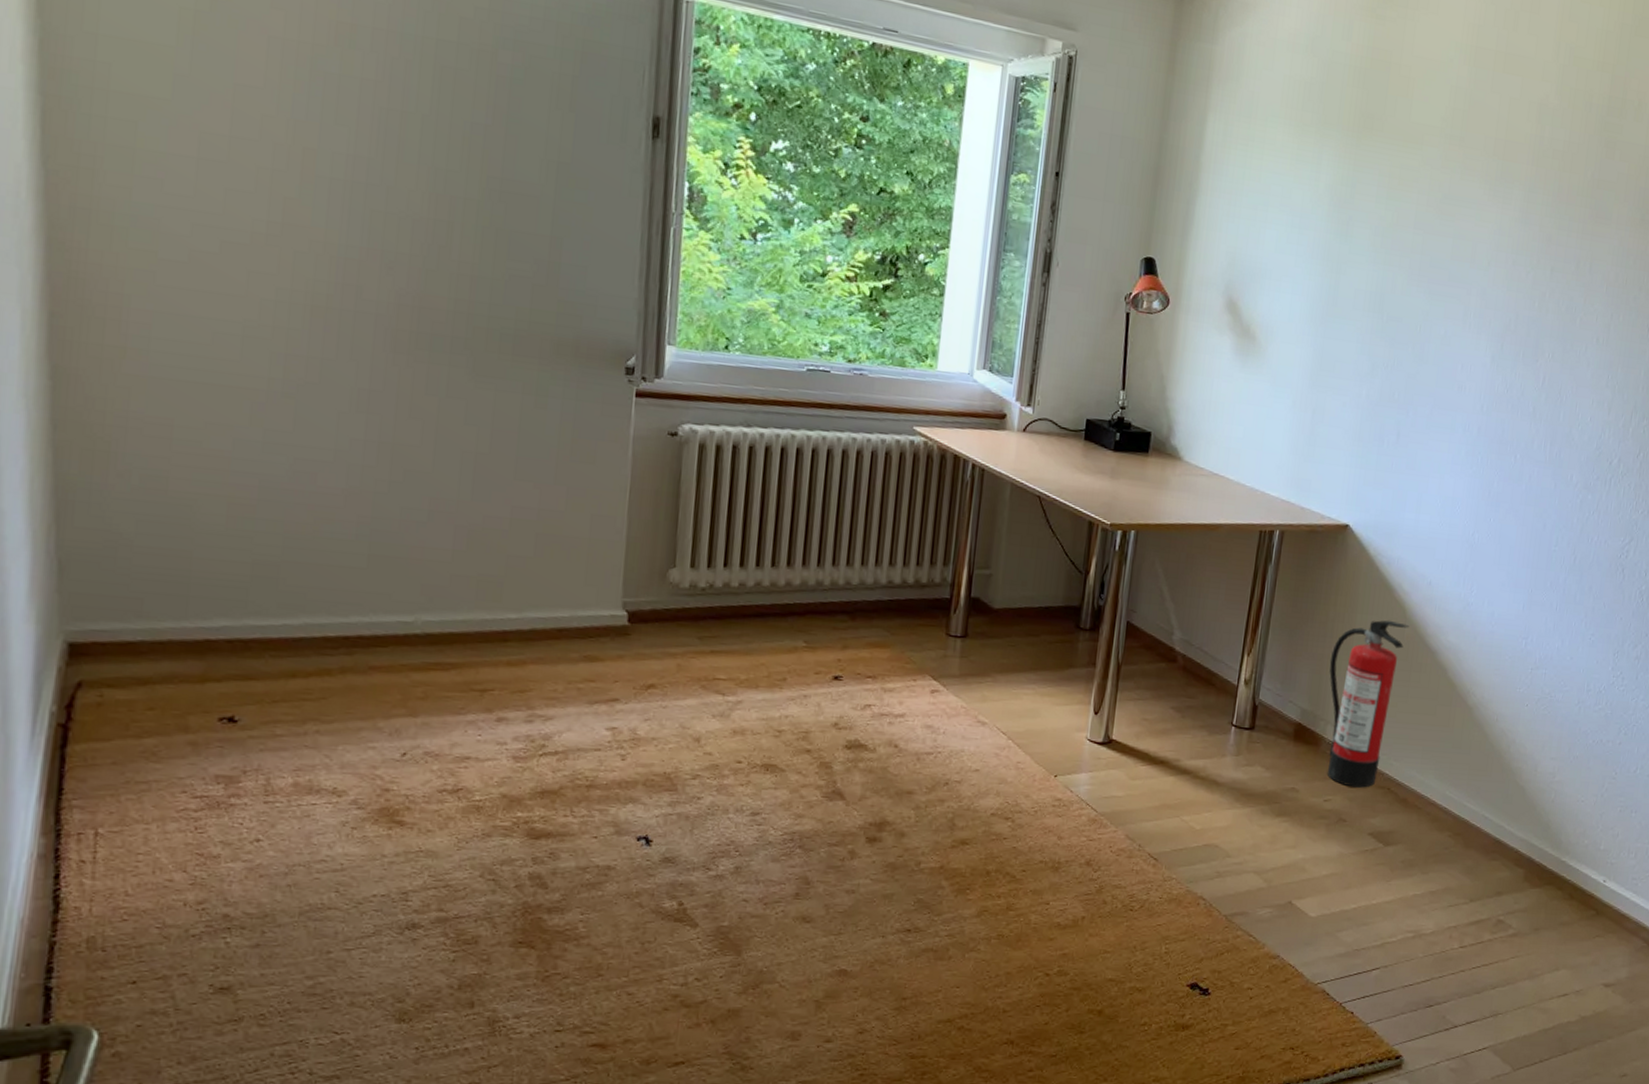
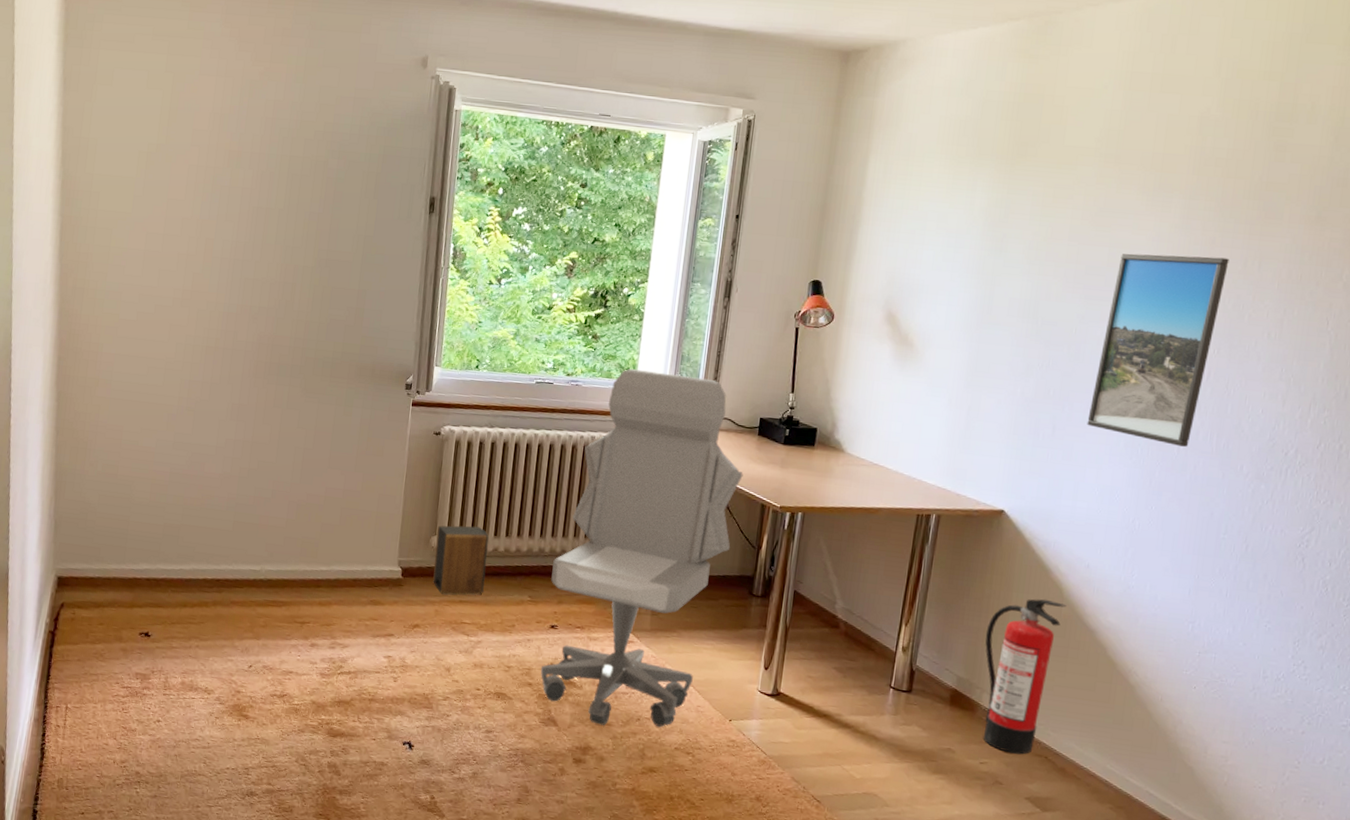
speaker: none [672,554,749,643] -> present [433,525,489,594]
office chair: none [821,355,1068,794] -> present [540,368,743,727]
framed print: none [1430,246,1564,456] -> present [1087,253,1229,448]

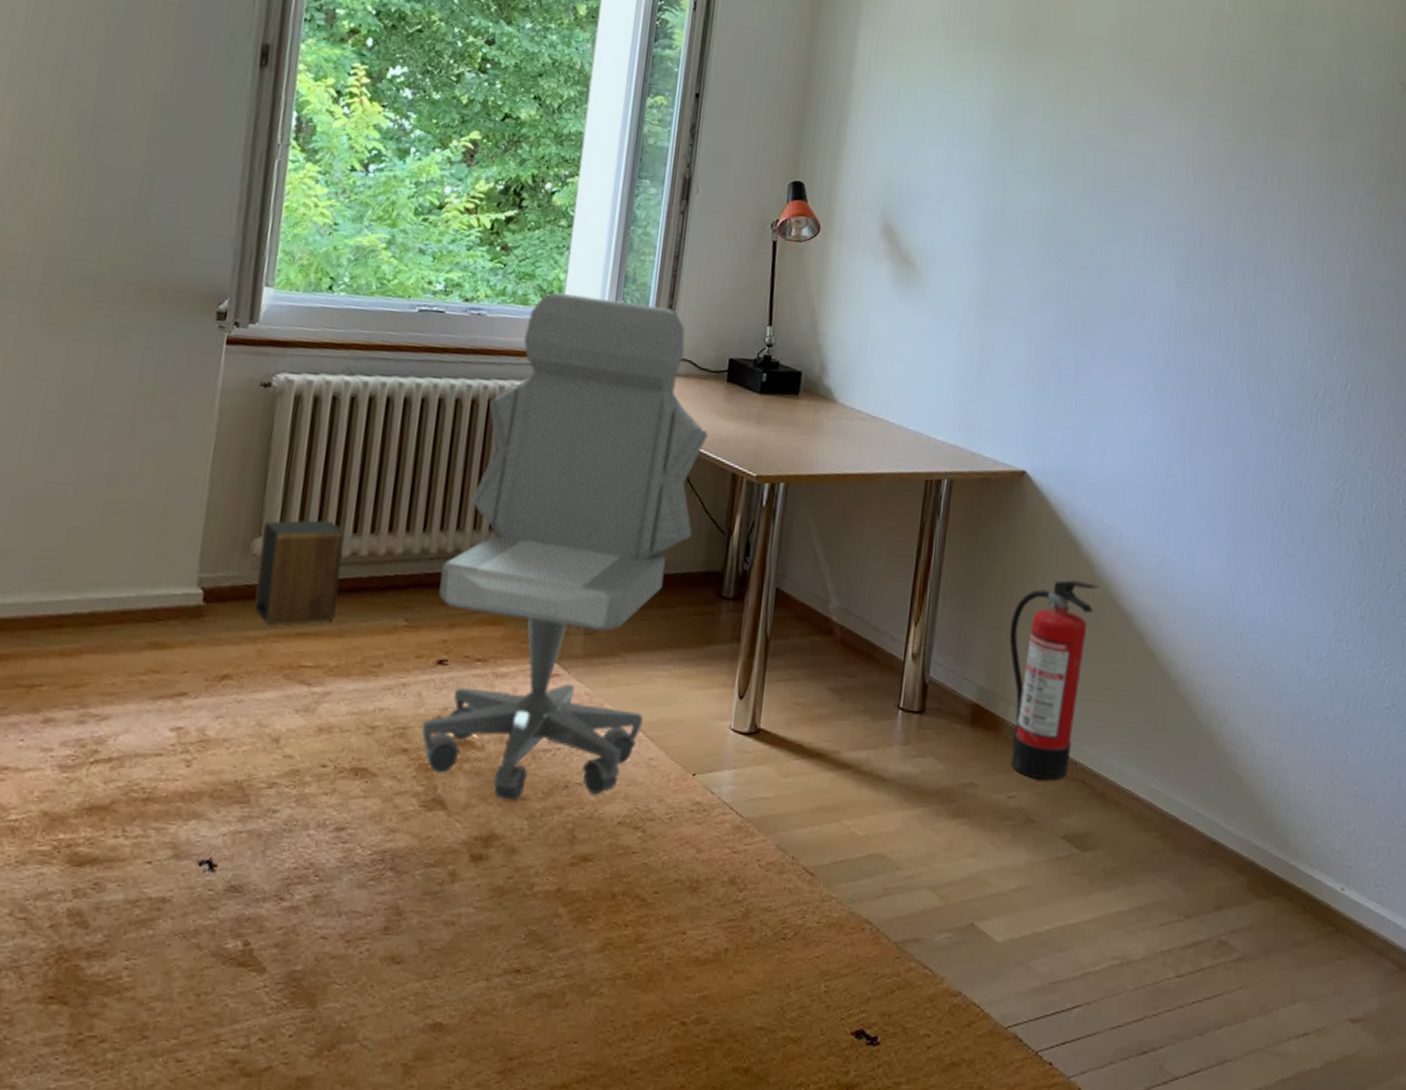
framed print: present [1087,253,1229,448] -> none [1112,163,1249,390]

